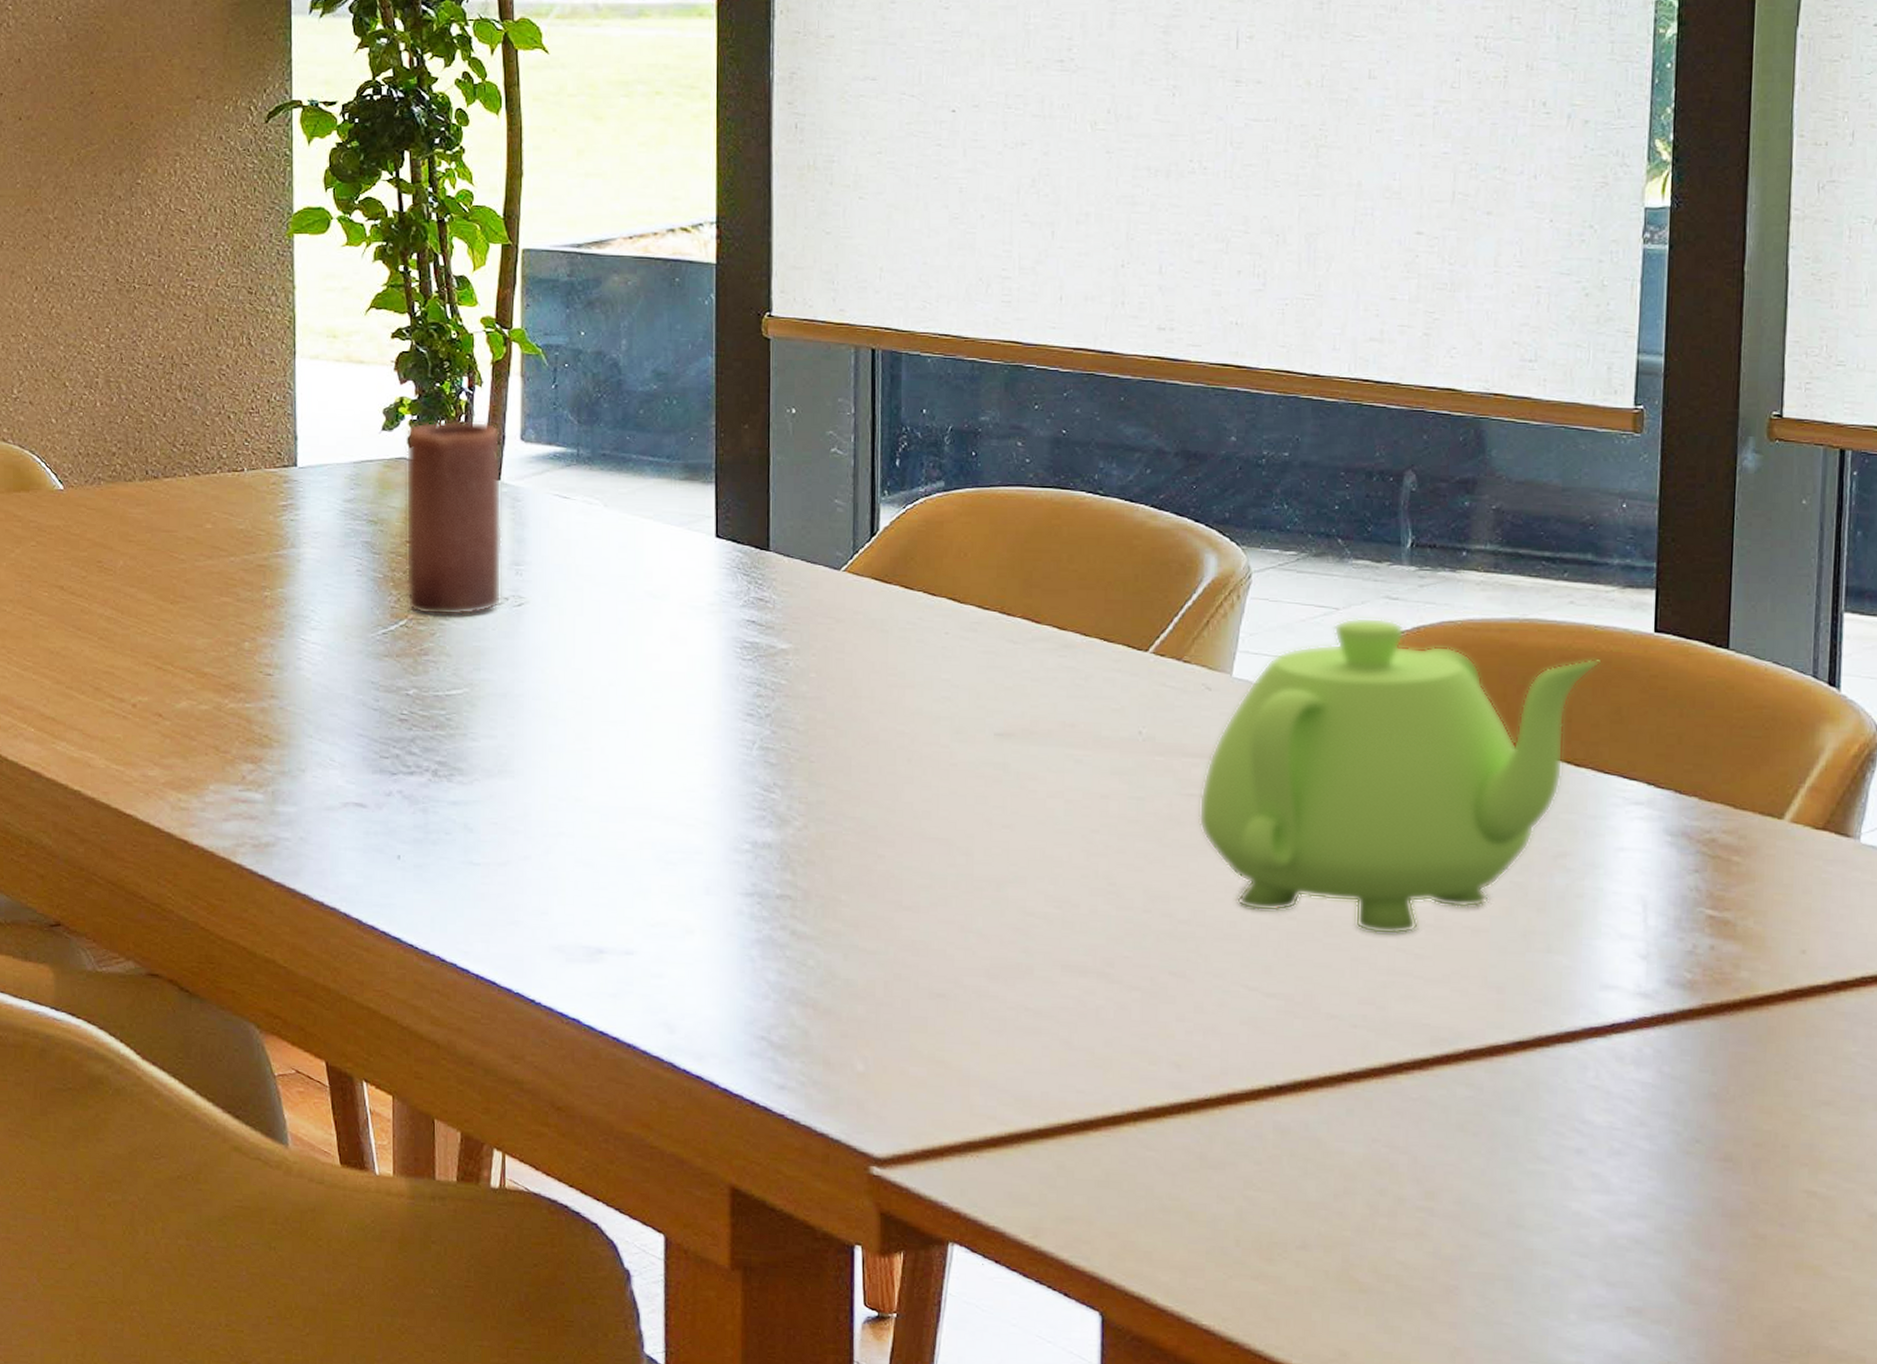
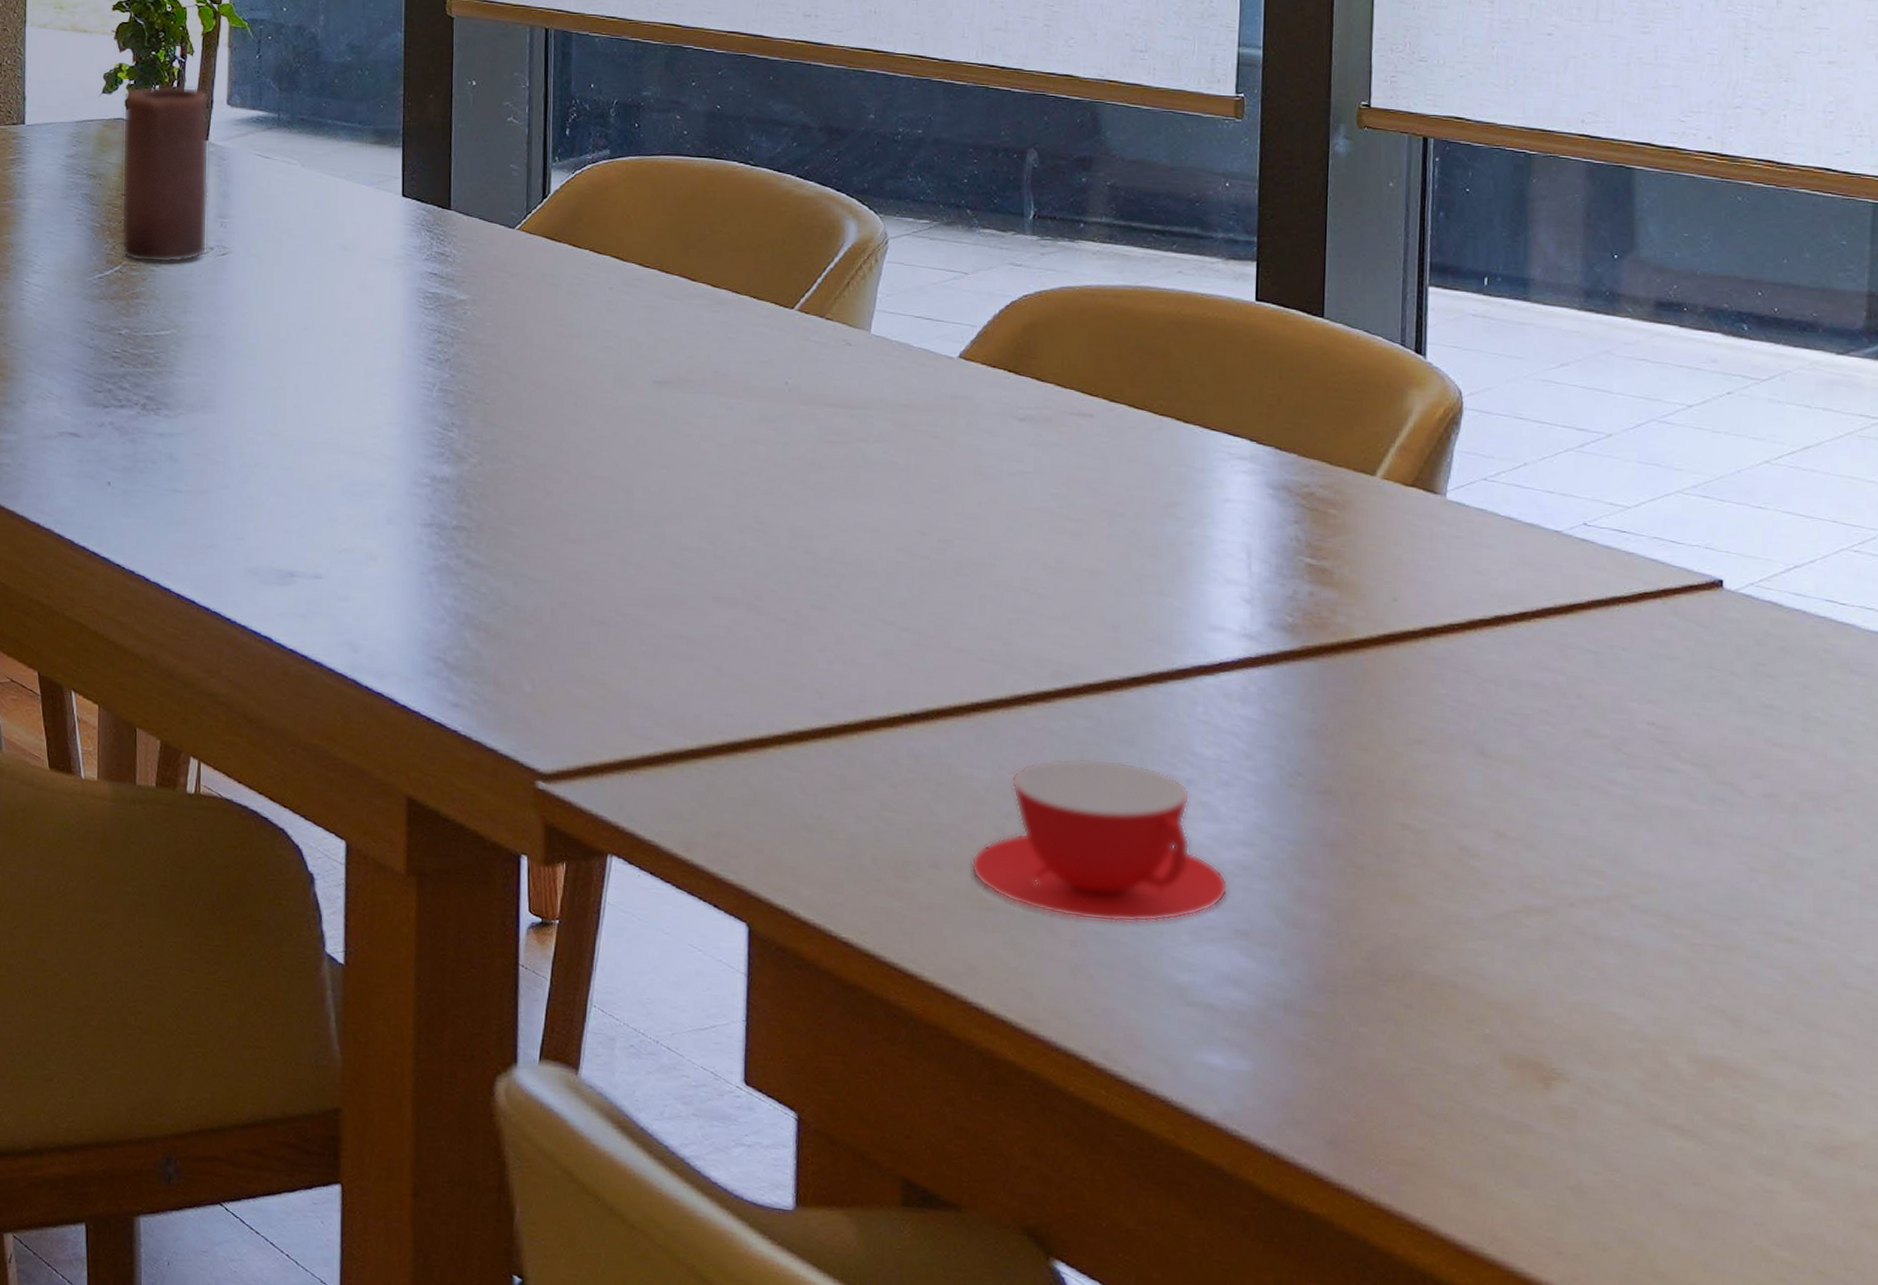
teapot: present [1198,617,1601,935] -> none [839,281,1207,576]
teacup: none [1342,1128,1620,1302] -> present [971,758,1229,923]

